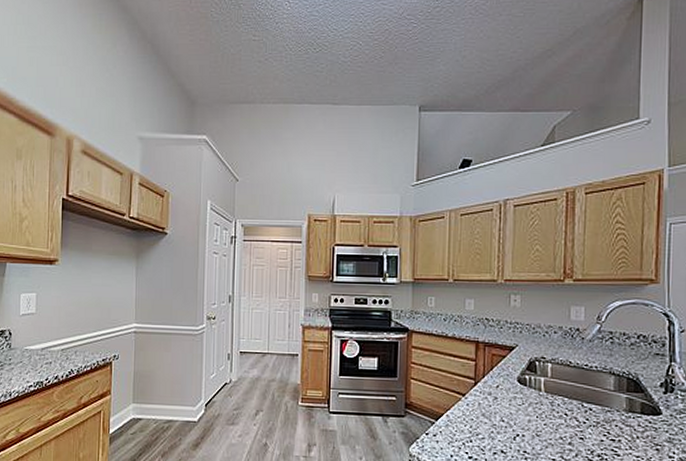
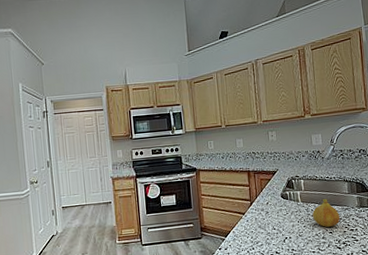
fruit: none [557,393,598,431] -> present [312,199,340,227]

